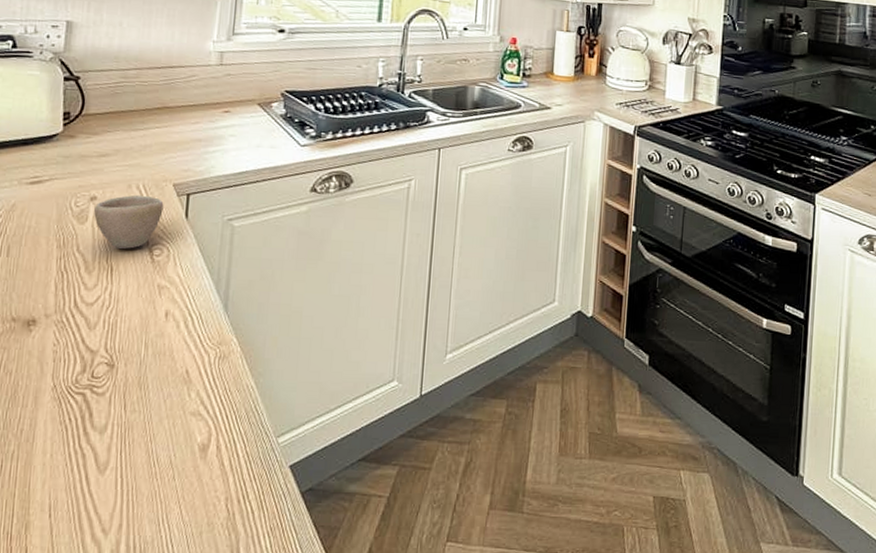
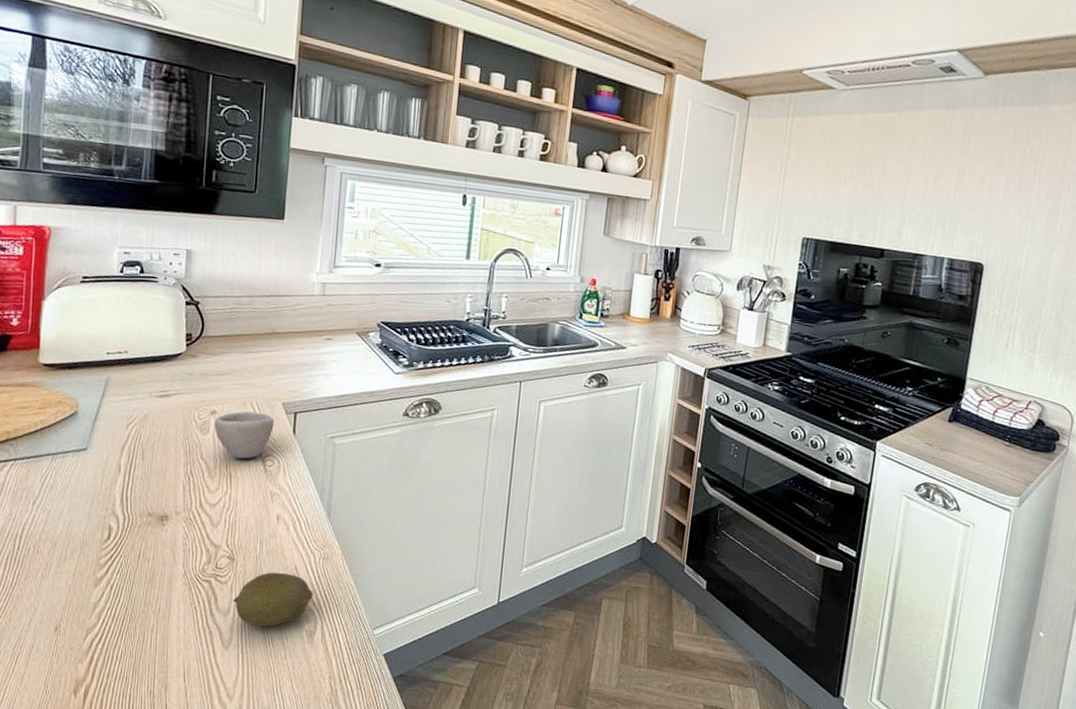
fruit: none [111,377,208,443] -> present [233,572,314,627]

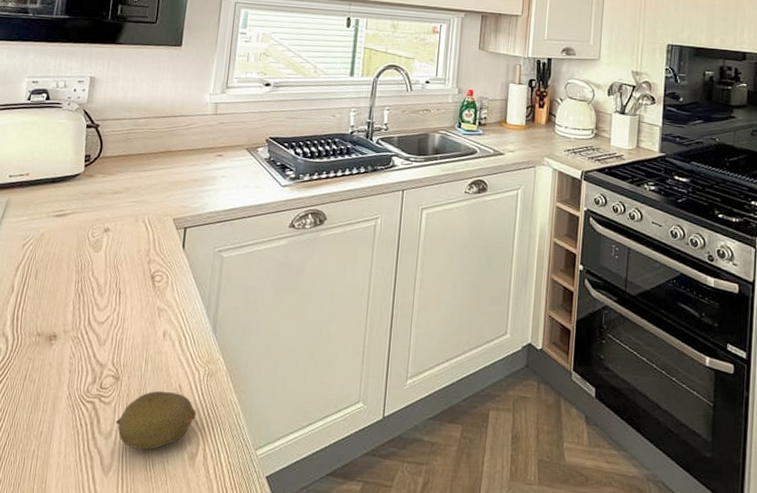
cup: present [214,411,274,459] -> none [107,227,165,275]

